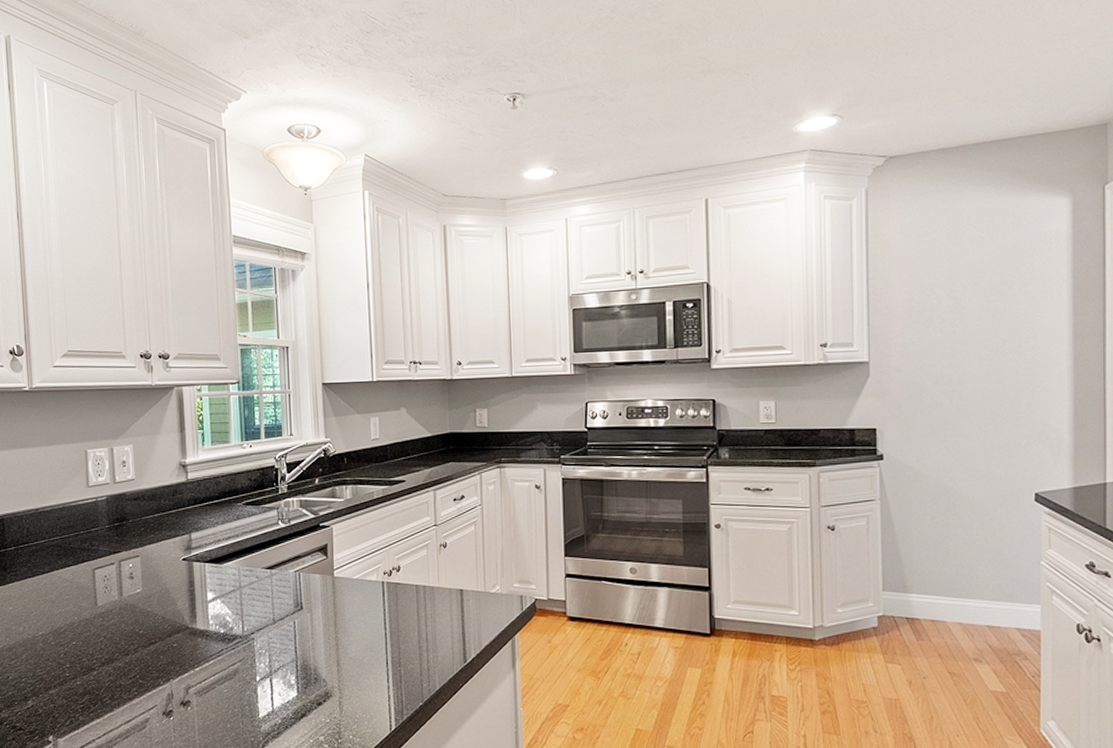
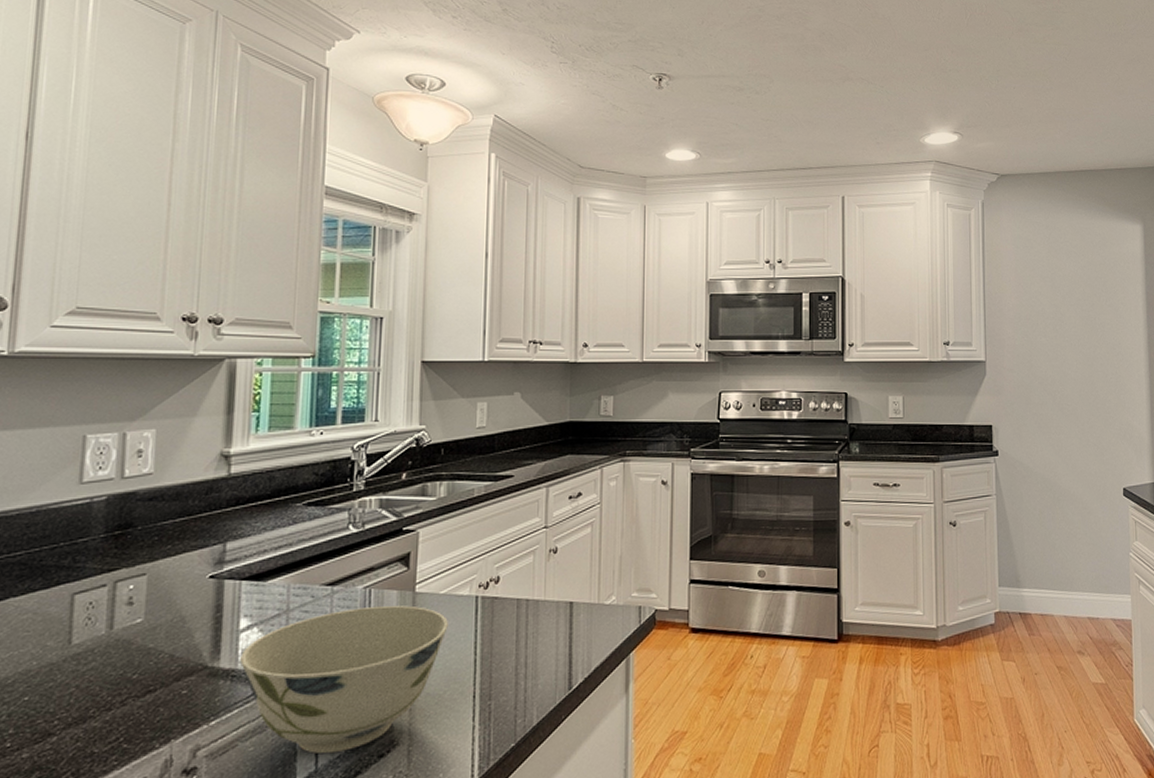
bowl: none [211,587,362,699] -> present [240,605,448,754]

